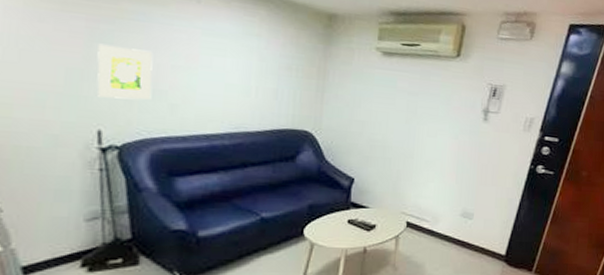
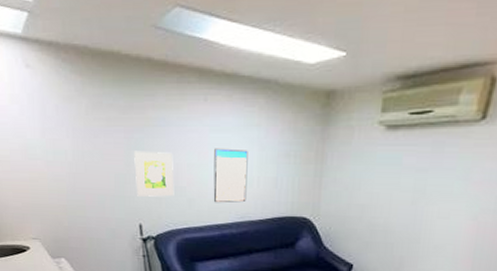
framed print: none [202,52,247,112] -> present [213,148,248,203]

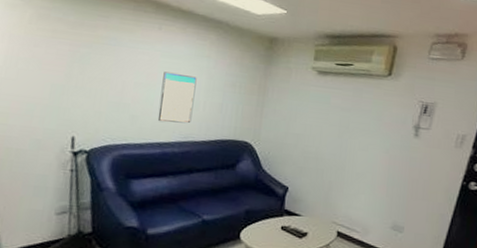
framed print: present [134,150,174,197] -> none [74,64,120,112]

